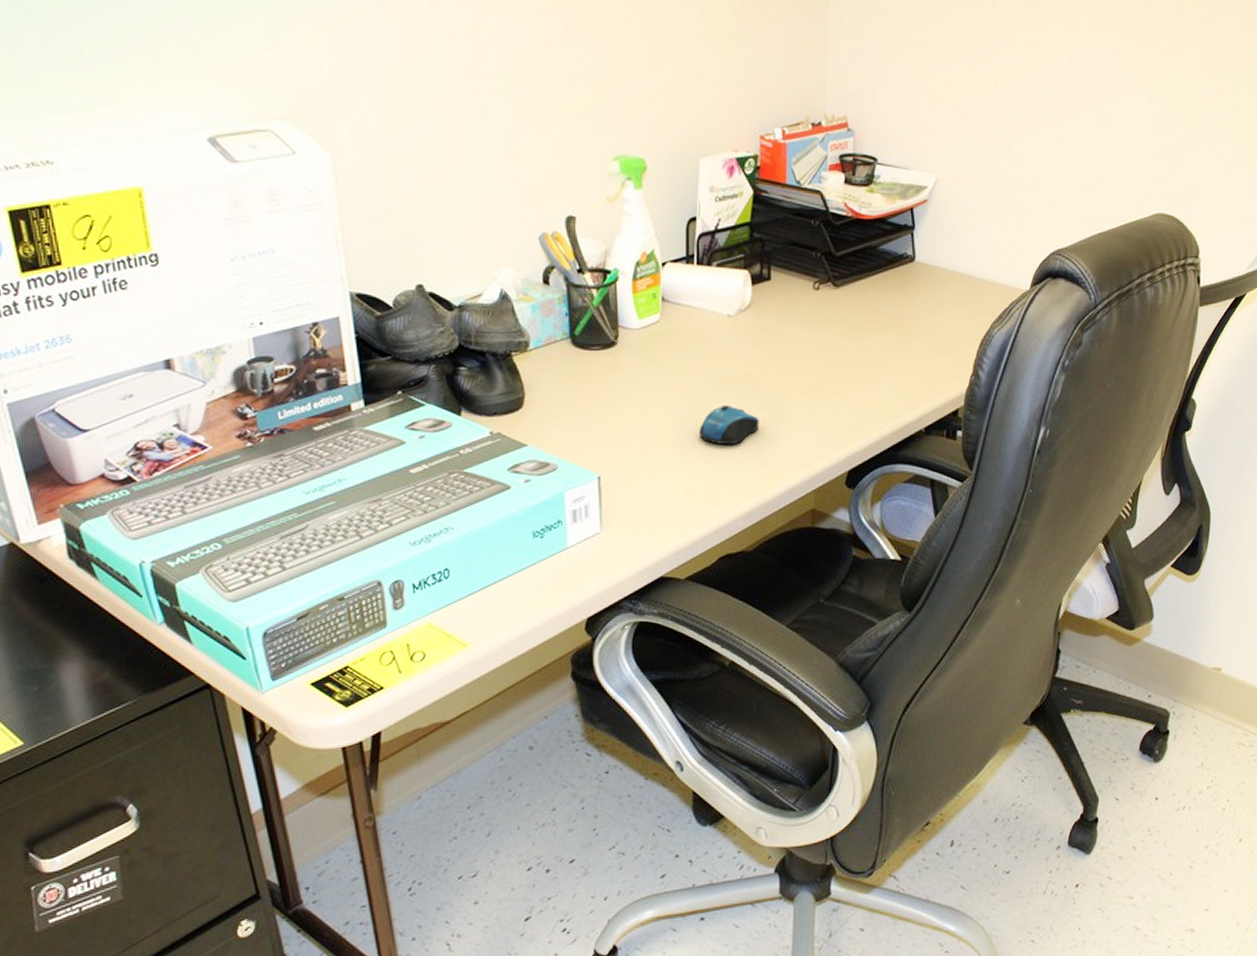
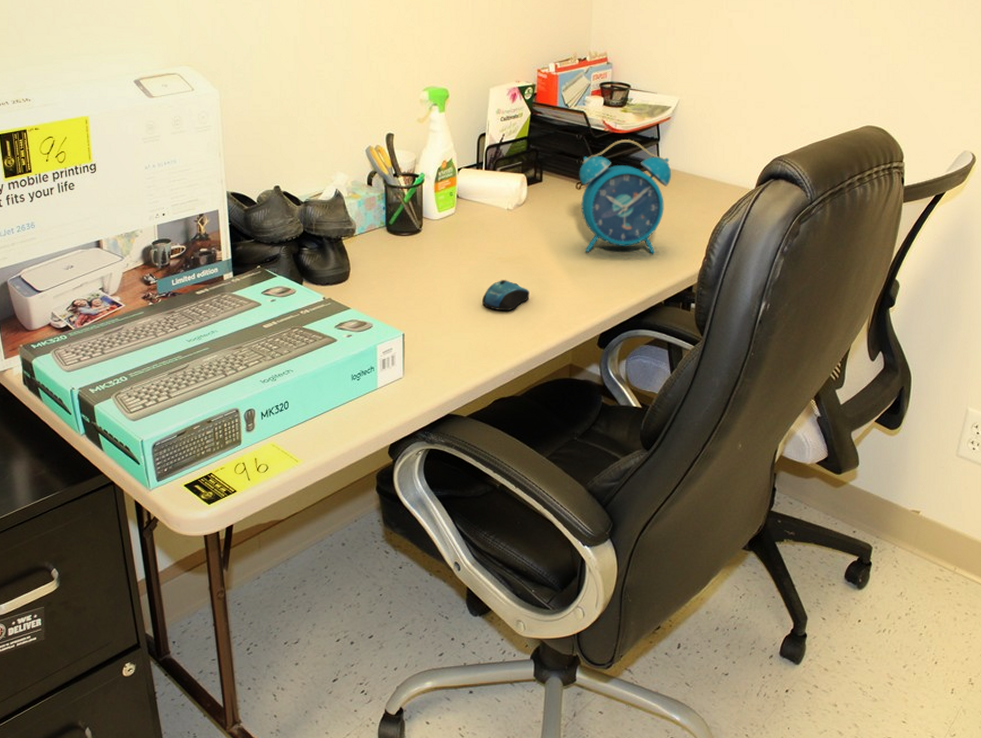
alarm clock: none [816,227,931,371] -> present [579,139,672,254]

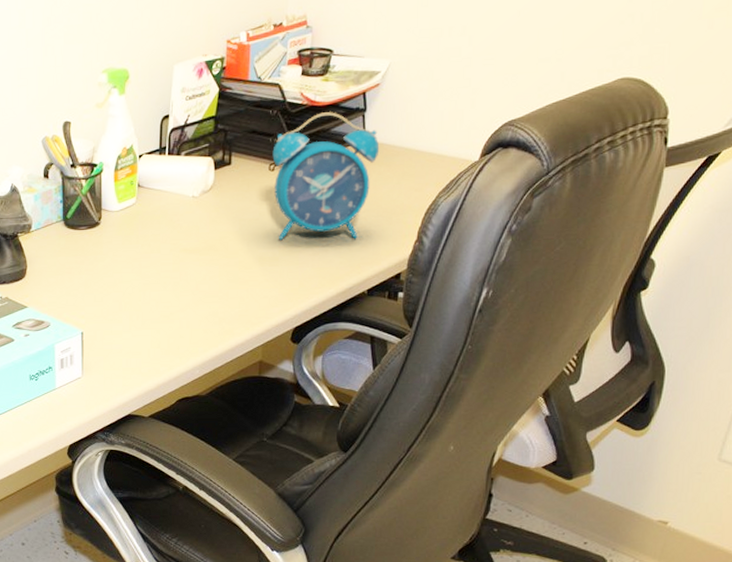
computer mouse: present [482,280,530,311] -> none [165,273,216,306]

